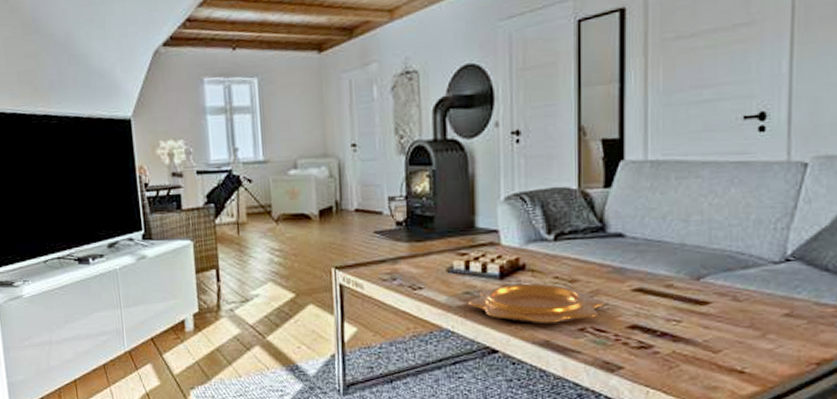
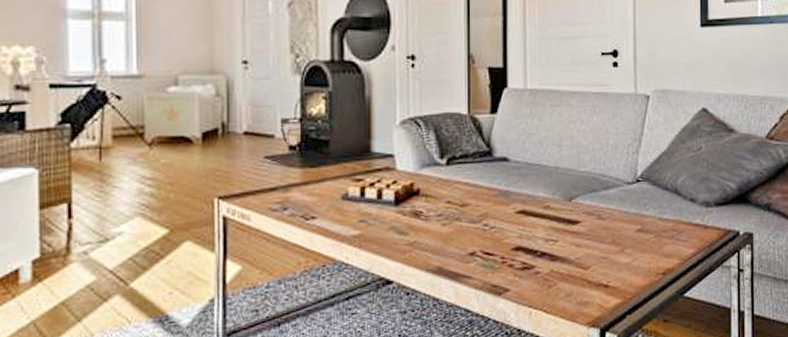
decorative bowl: present [468,283,604,323] -> none [362,209,492,250]

